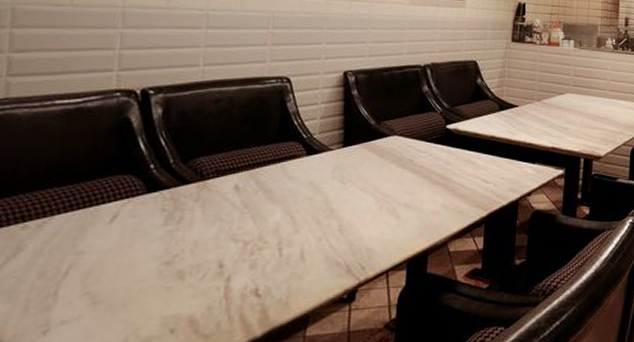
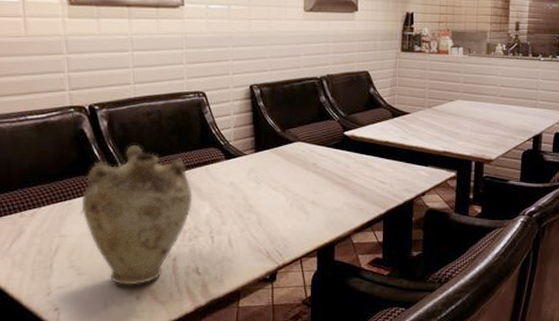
vase: none [111,136,261,316] -> present [81,144,193,285]

